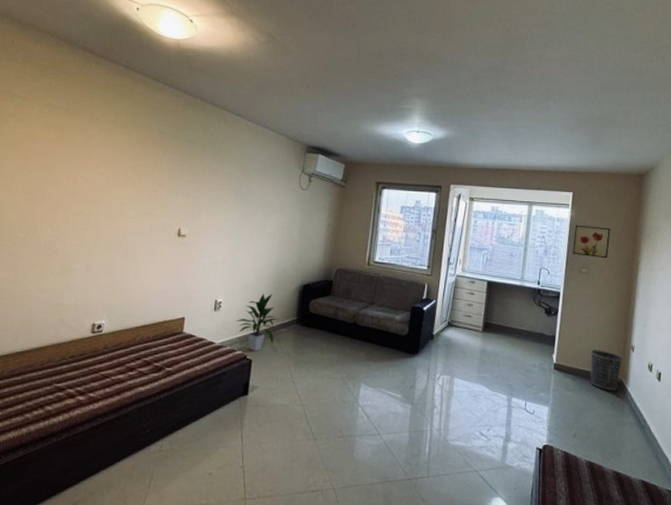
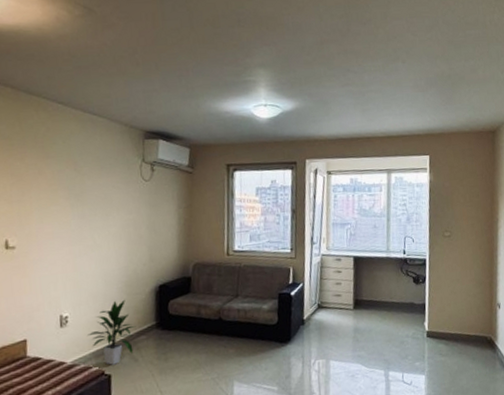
wall art: present [572,225,610,259] -> none [434,188,469,220]
wastebasket: present [590,350,623,391] -> none [460,311,491,351]

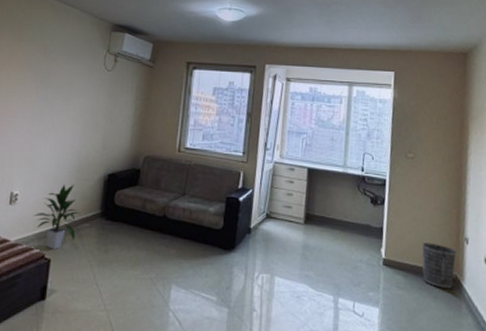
wastebasket: none [460,311,491,351] -> present [422,243,457,289]

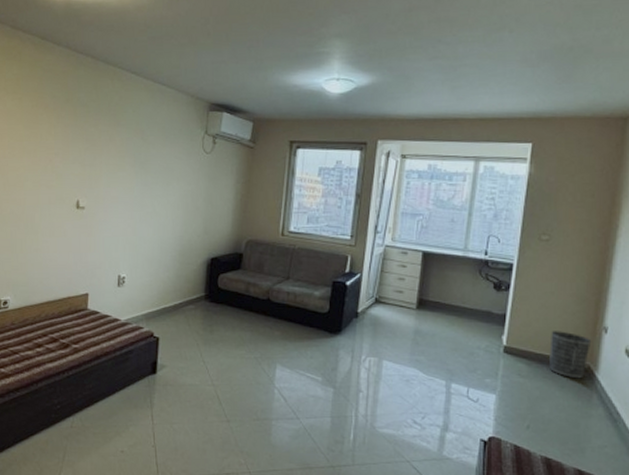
indoor plant: present [34,184,80,249] -> none [141,267,185,329]

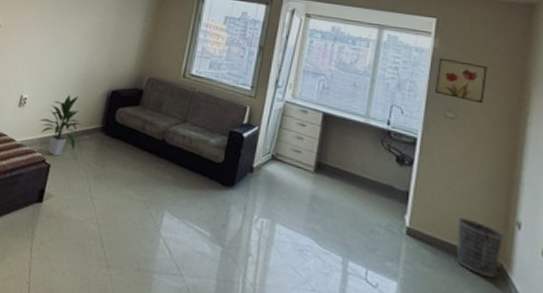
indoor plant: none [141,267,185,329] -> present [39,94,82,156]
wall art: none [529,182,581,223] -> present [434,57,487,104]

